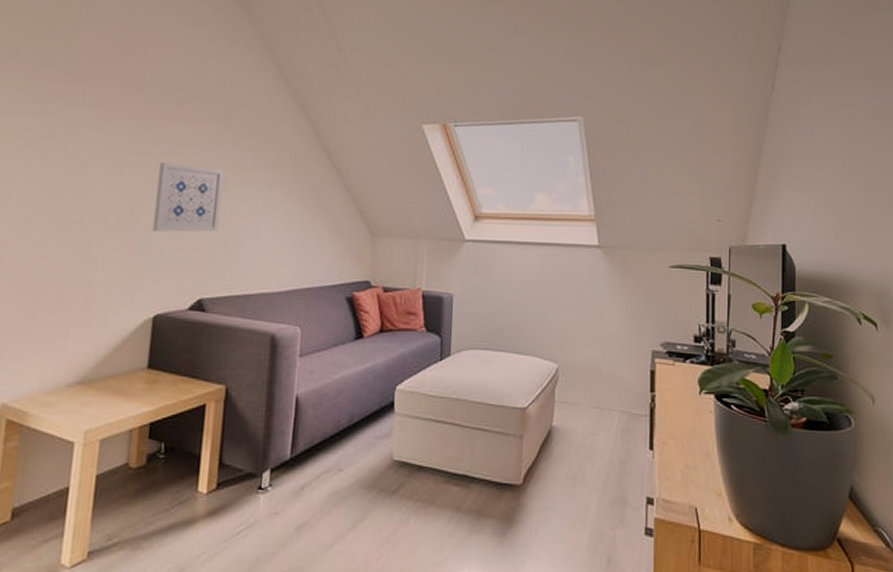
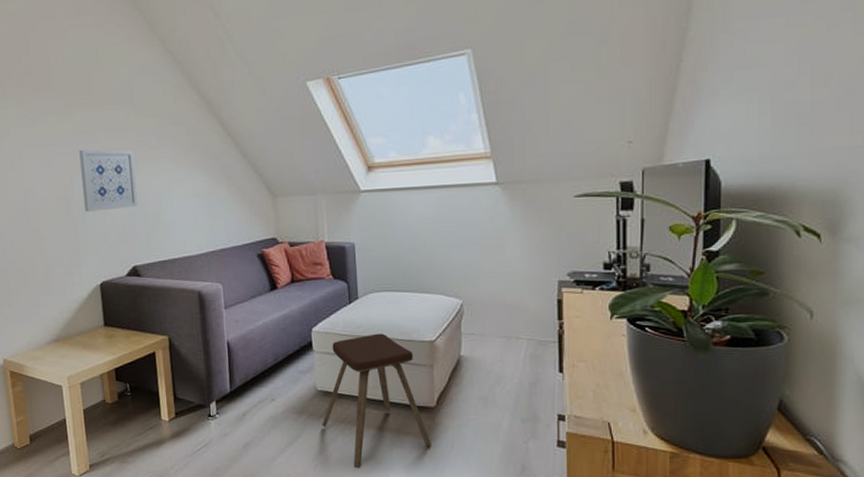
music stool: none [393,396,514,560] -> present [322,333,432,469]

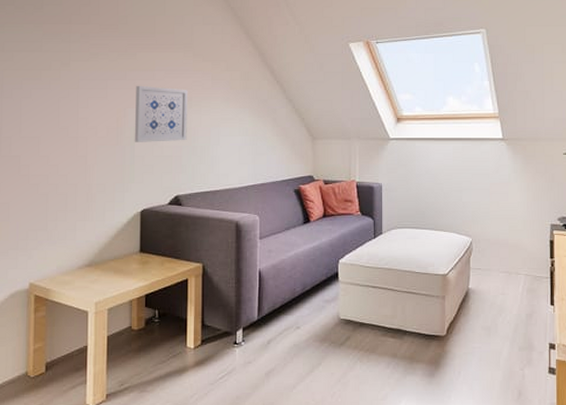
music stool: present [322,333,432,469] -> none [342,266,441,396]

